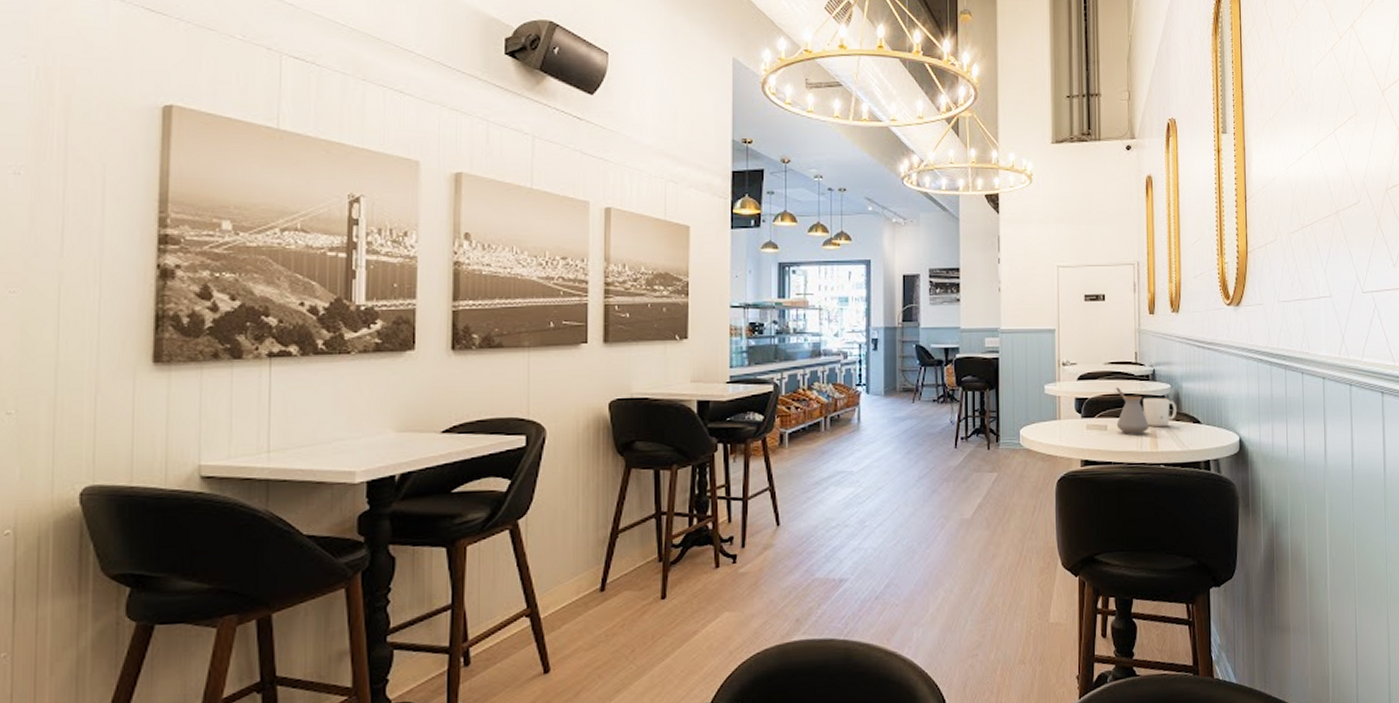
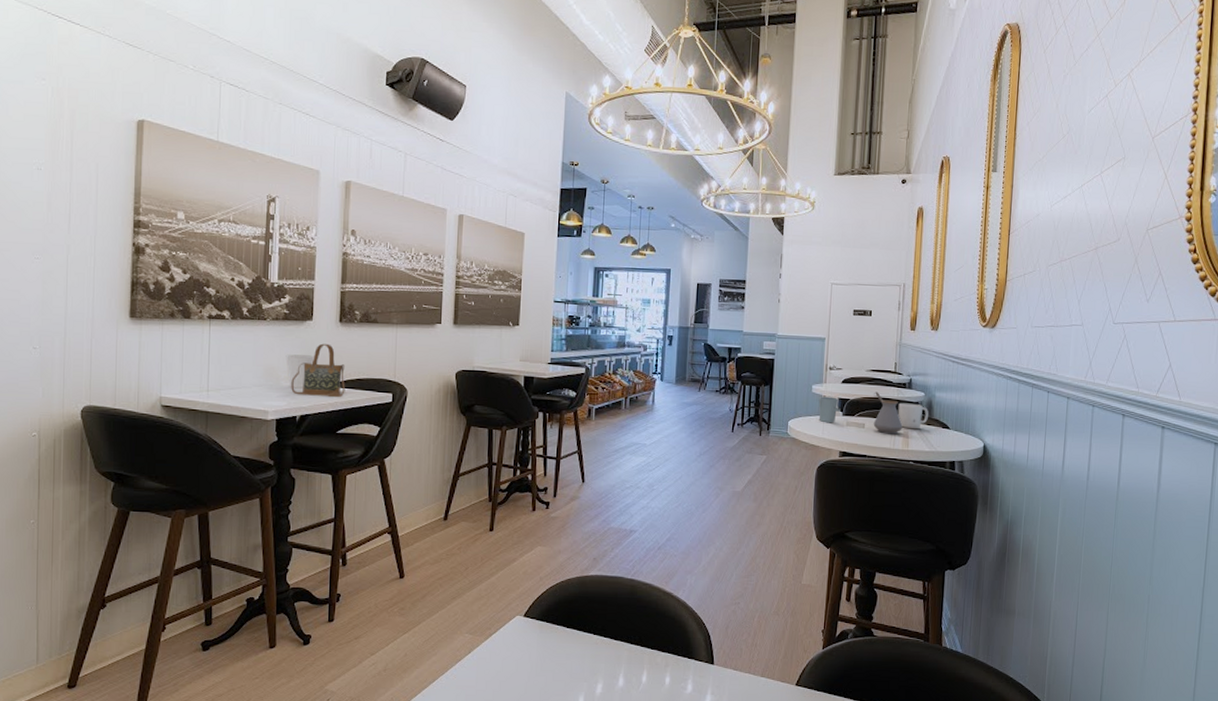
cup: none [378,395,418,439] -> present [285,354,314,389]
handbag: none [387,378,462,448] -> present [291,343,345,398]
cup: none [1053,397,1079,428] -> present [818,396,841,423]

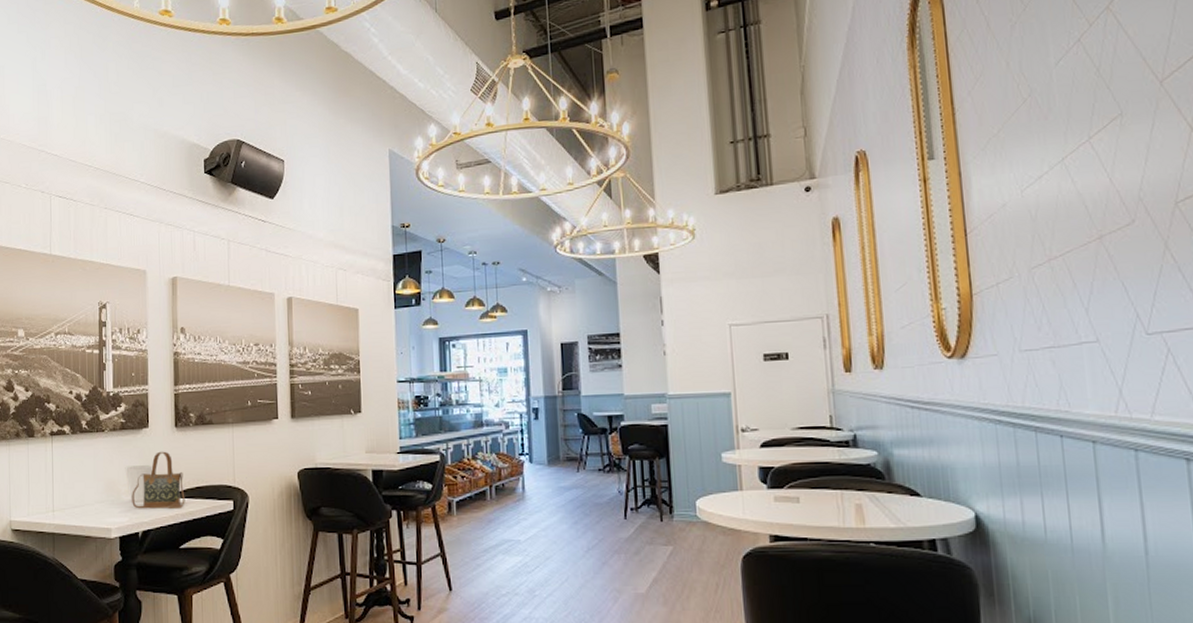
cup: present [818,396,841,423] -> none [732,466,764,500]
coffee pot: present [873,392,903,435] -> none [806,455,853,509]
mug: present [897,402,928,430] -> none [842,466,887,500]

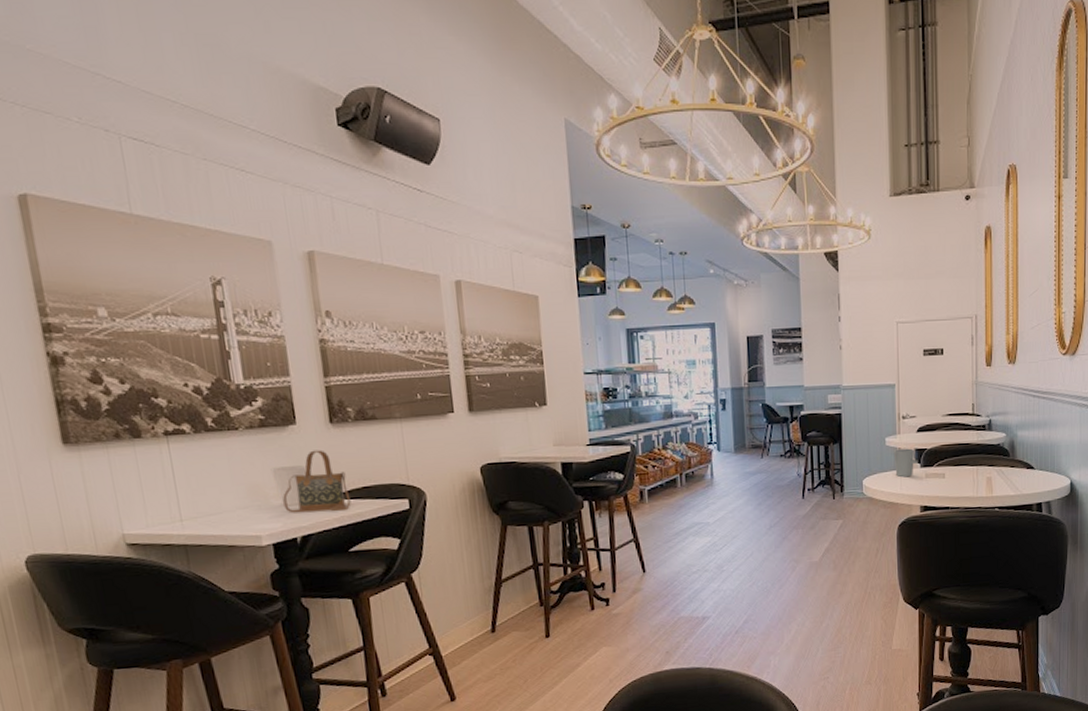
cup: none [732,466,764,500] -> present [893,448,918,478]

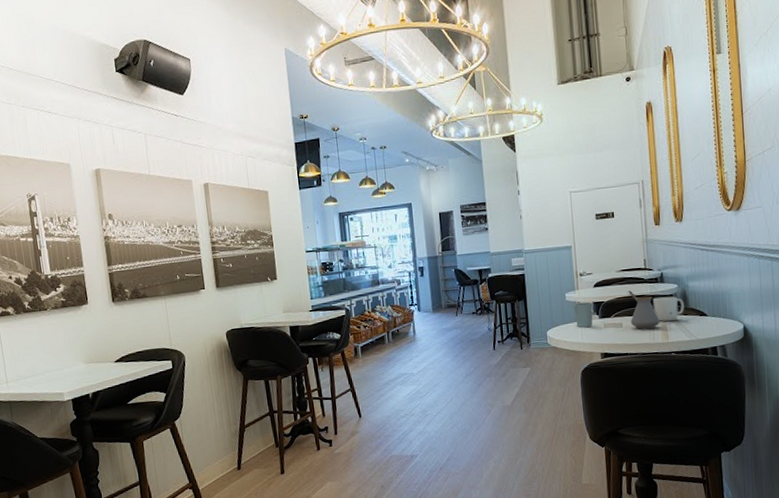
cup: present [270,465,306,506] -> none [70,336,96,369]
handbag: present [283,450,351,513] -> none [79,323,129,375]
coffee pot: none [952,437,985,482] -> present [627,290,660,330]
mug: none [979,446,1011,474] -> present [652,296,684,322]

